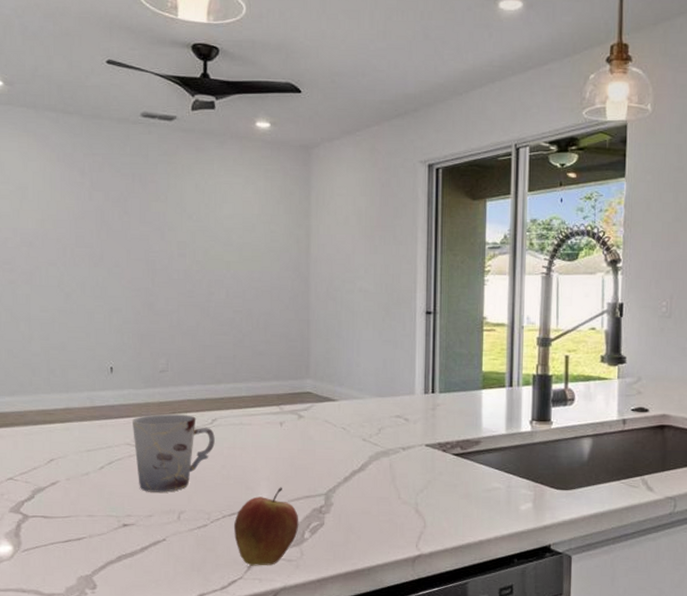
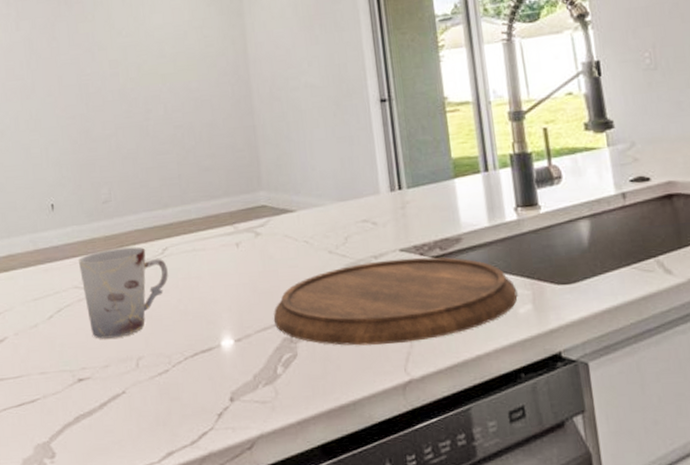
fruit: present [233,487,299,566] -> none [197,317,270,413]
cutting board: none [307,452,522,523] -> present [274,257,518,346]

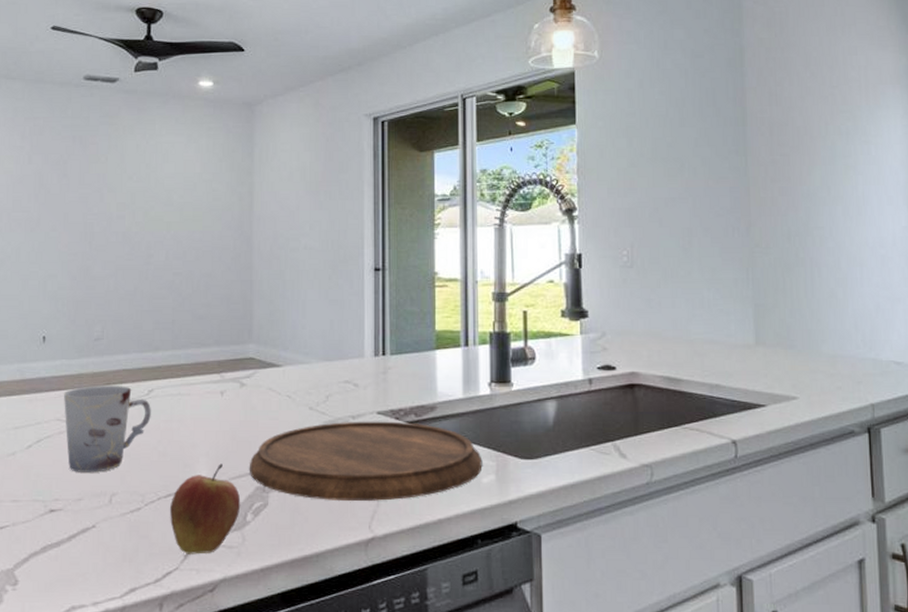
fruit: none [197,317,270,413] -> present [169,463,241,555]

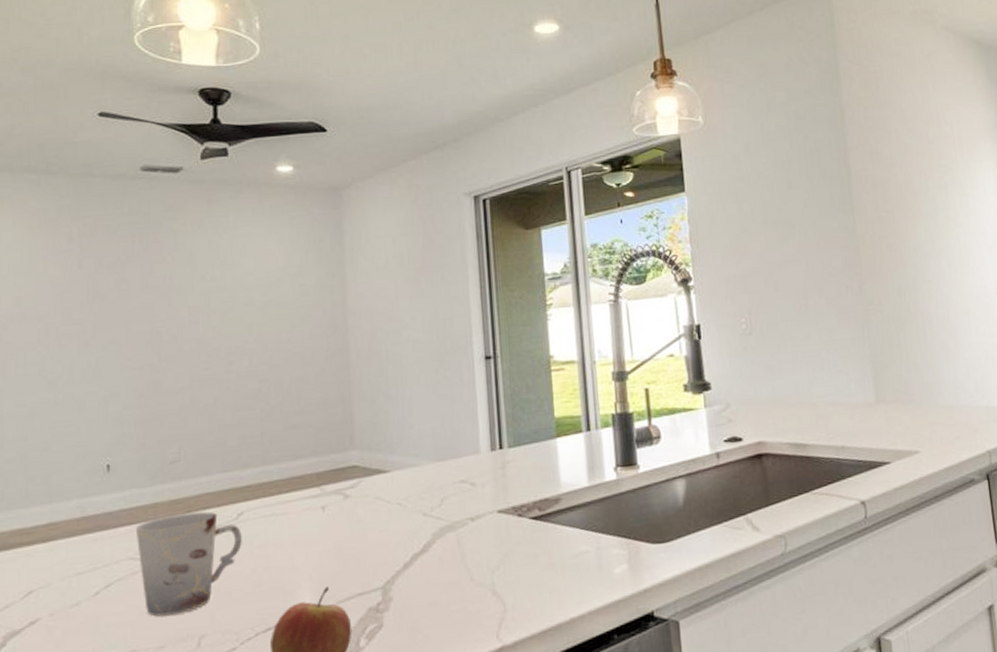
cutting board: present [250,421,483,501] -> none [360,518,614,613]

